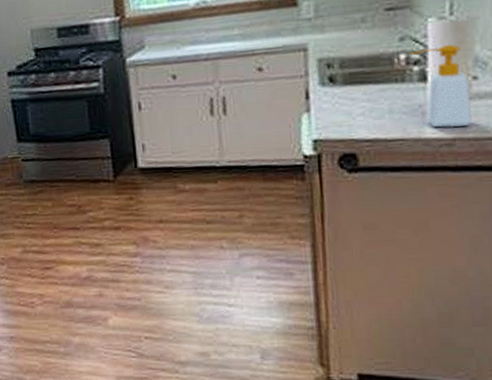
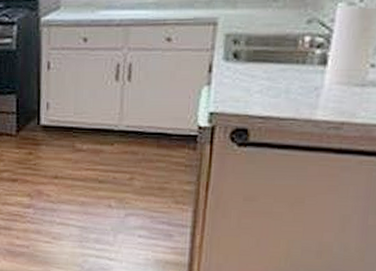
soap bottle: present [409,44,472,128] -> none [314,30,367,112]

